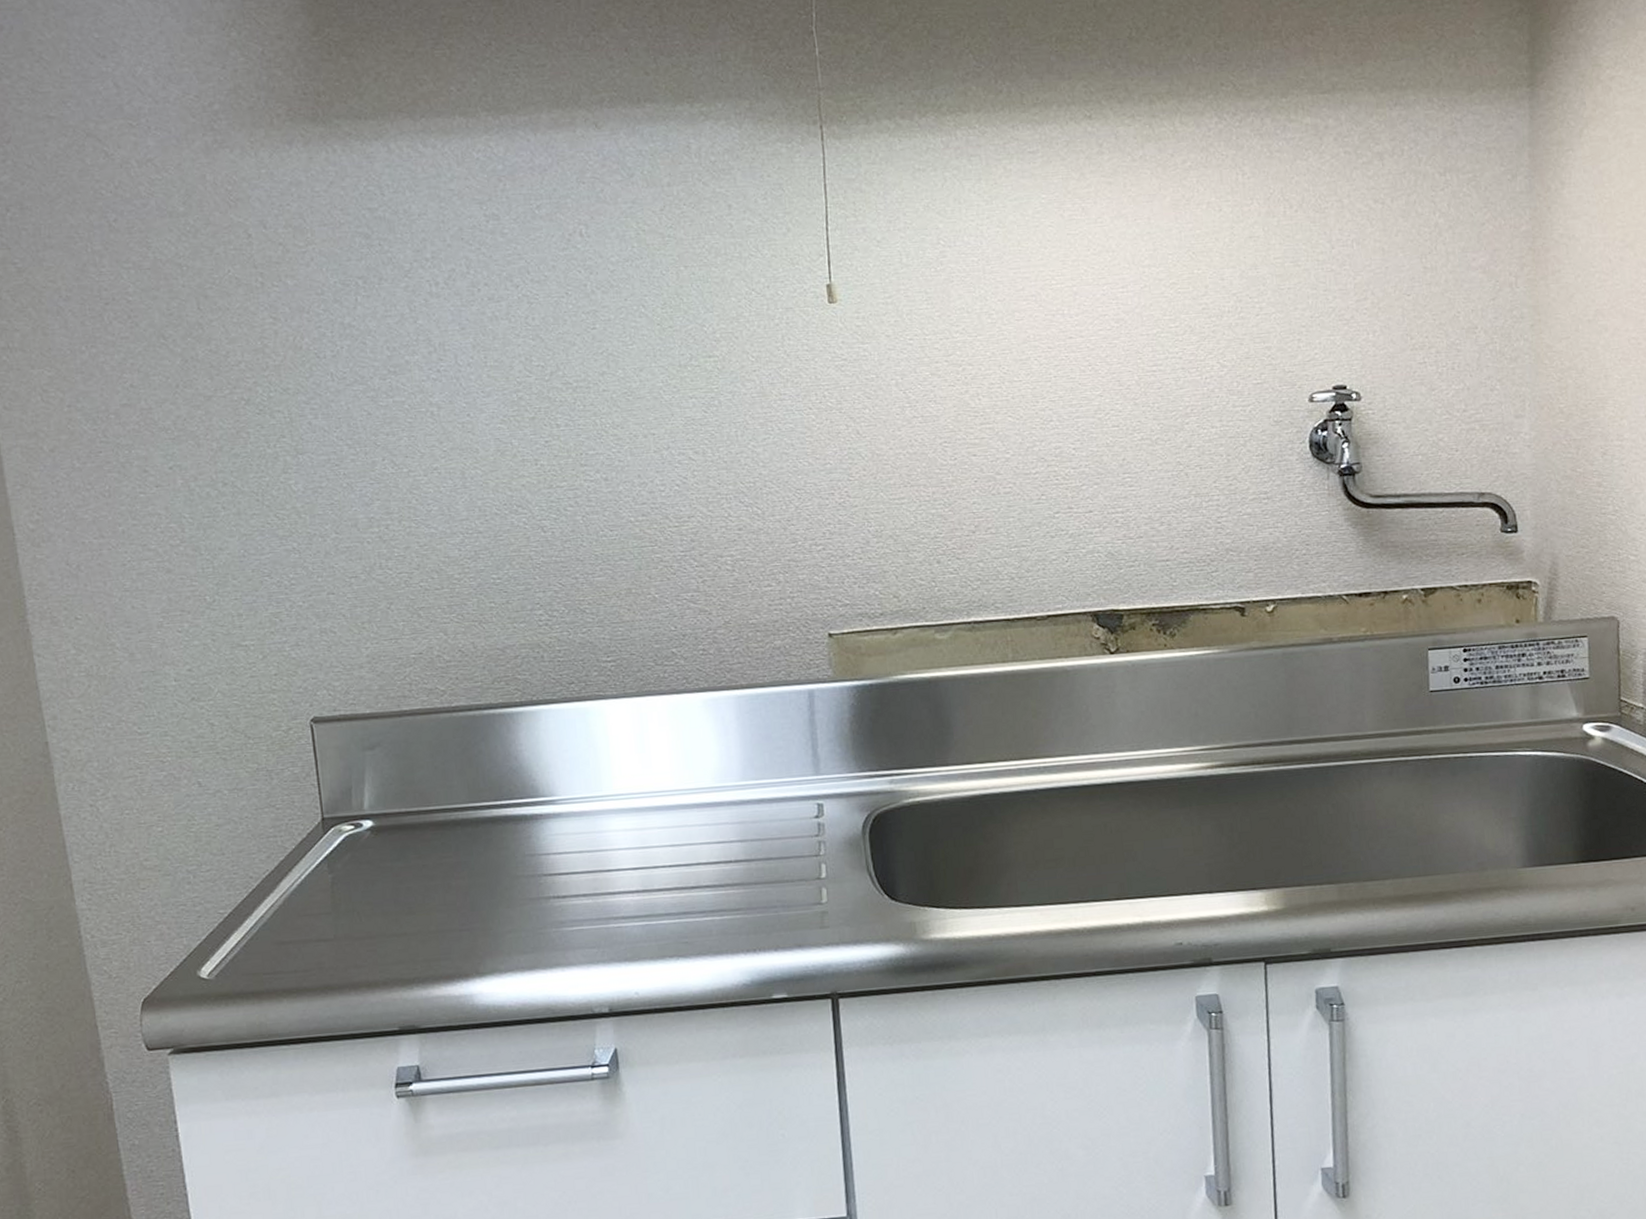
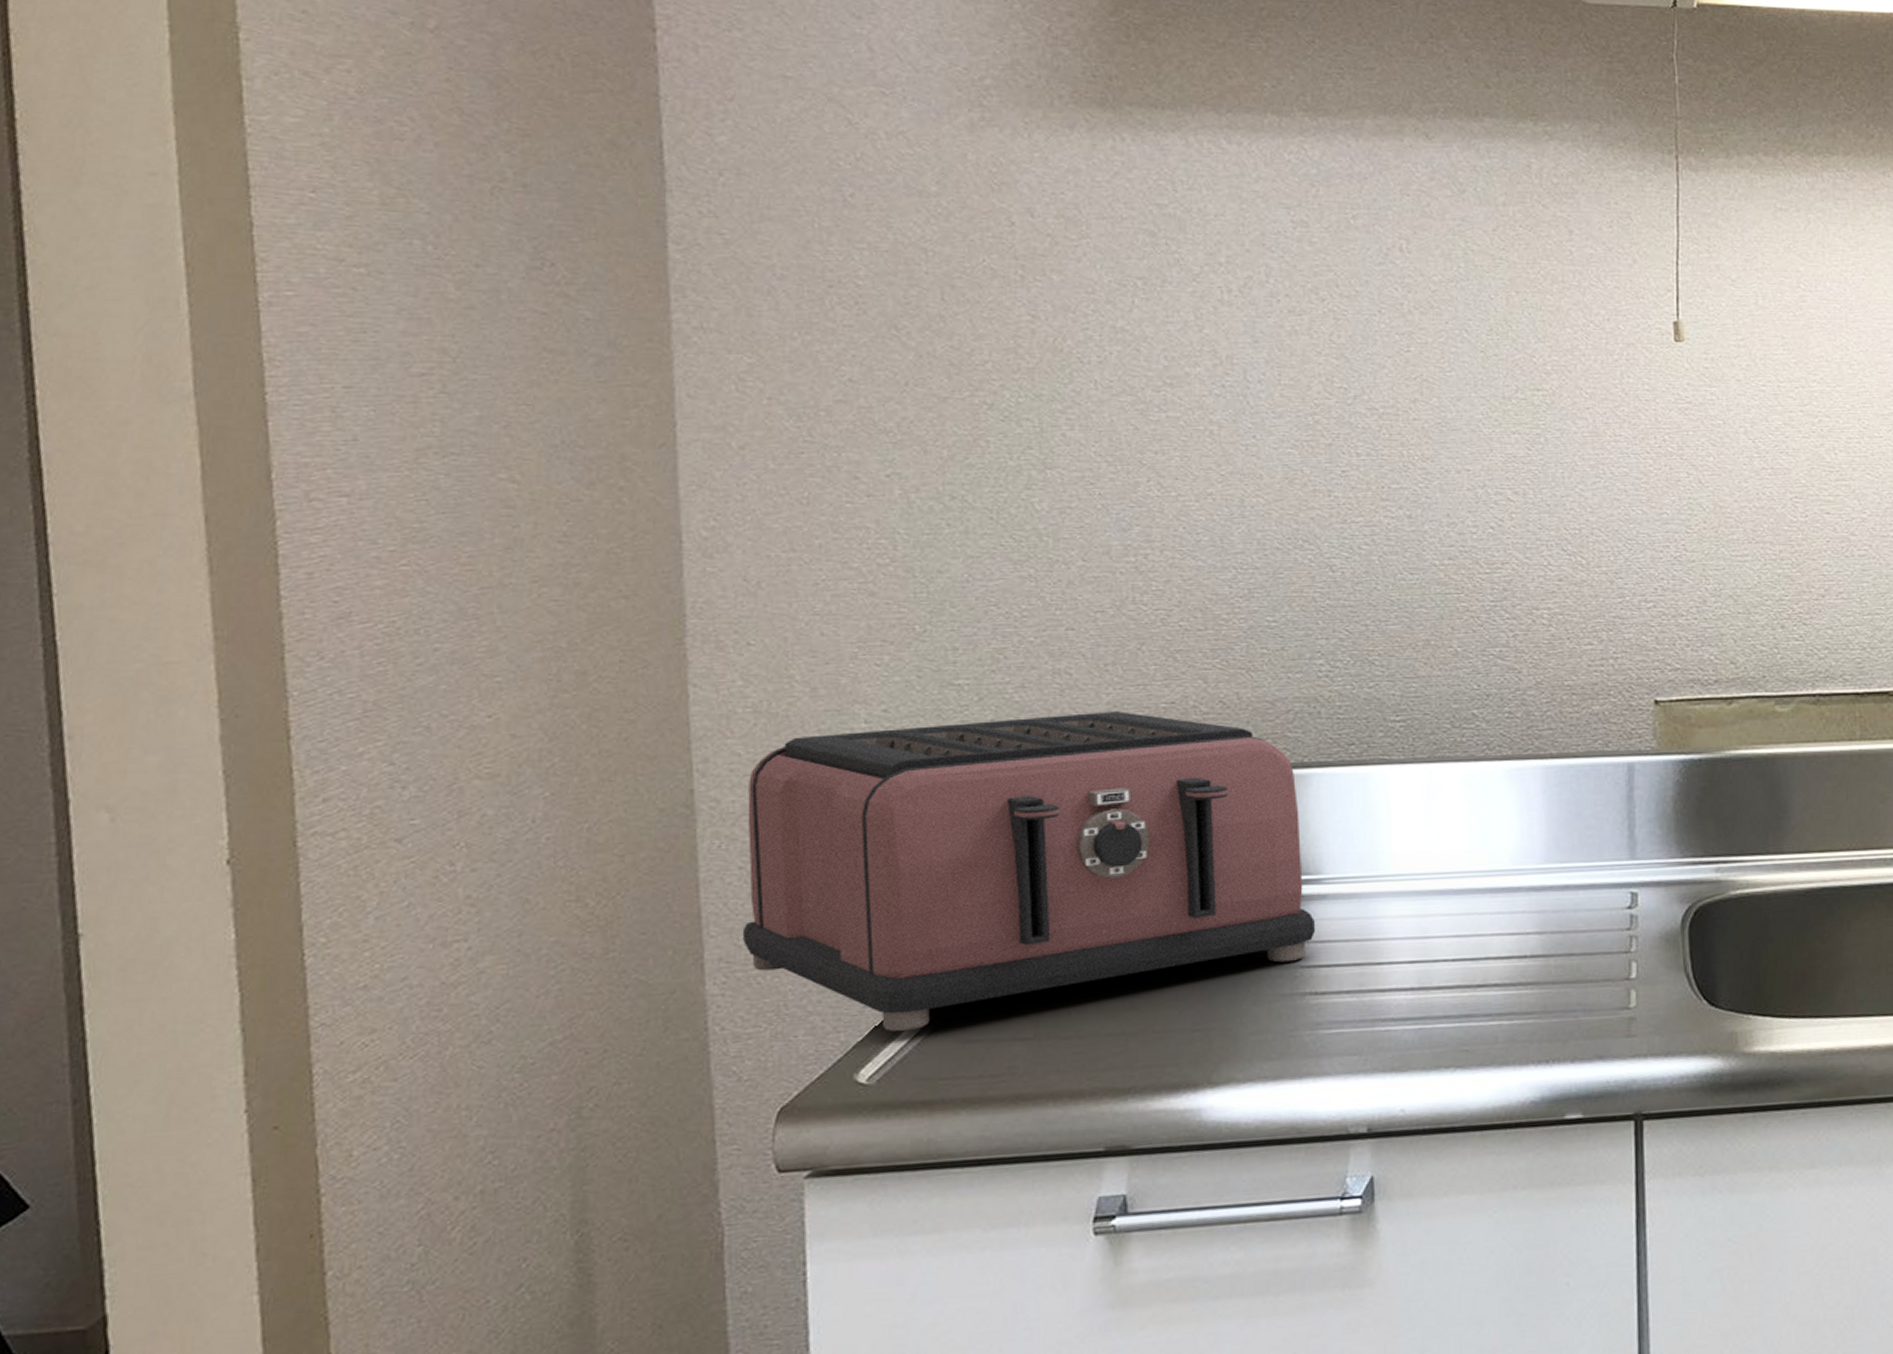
toaster: none [89,662,554,937] -> present [742,710,1316,1032]

